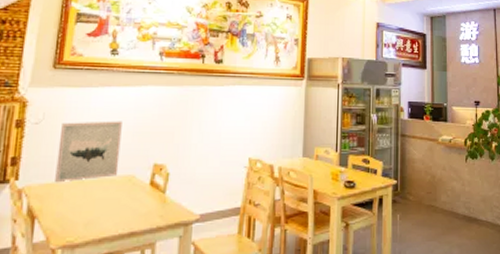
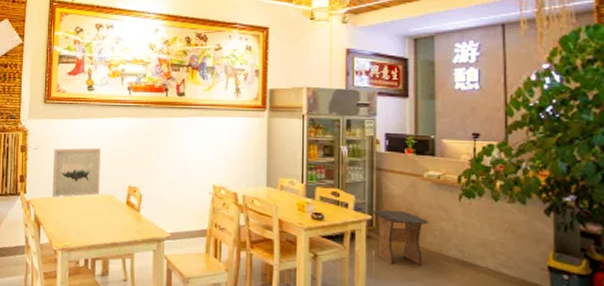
stool: none [397,173,443,227] -> present [372,209,429,265]

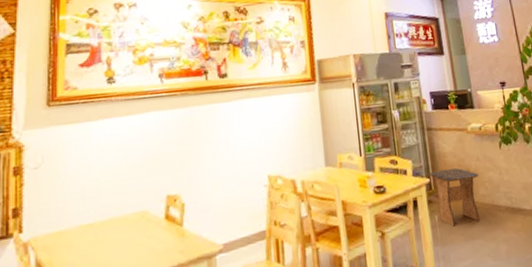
wall art: present [52,147,101,198] -> none [62,153,130,231]

